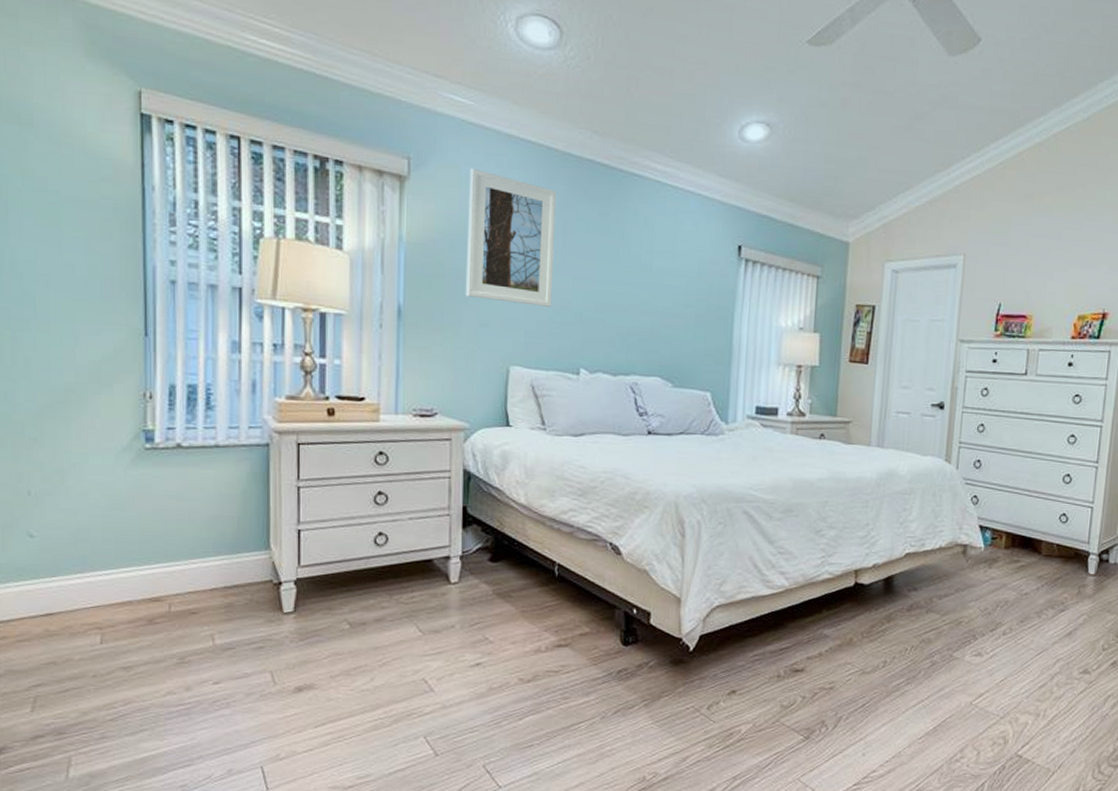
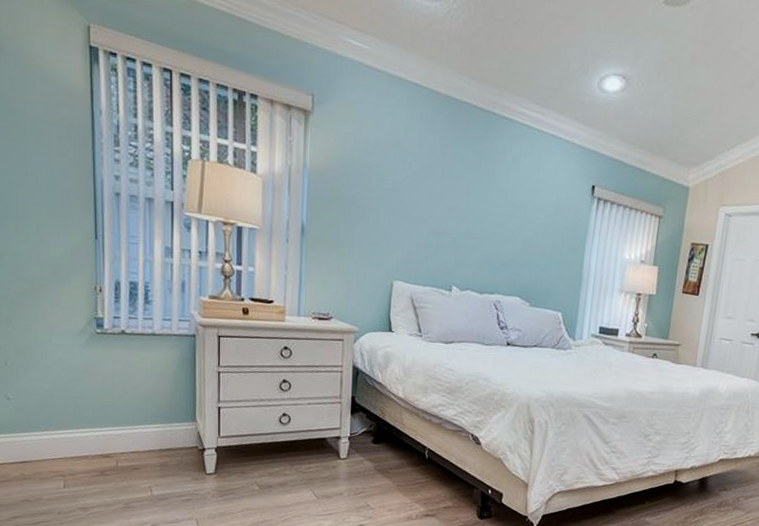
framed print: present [465,169,556,307] -> none [357,106,437,231]

